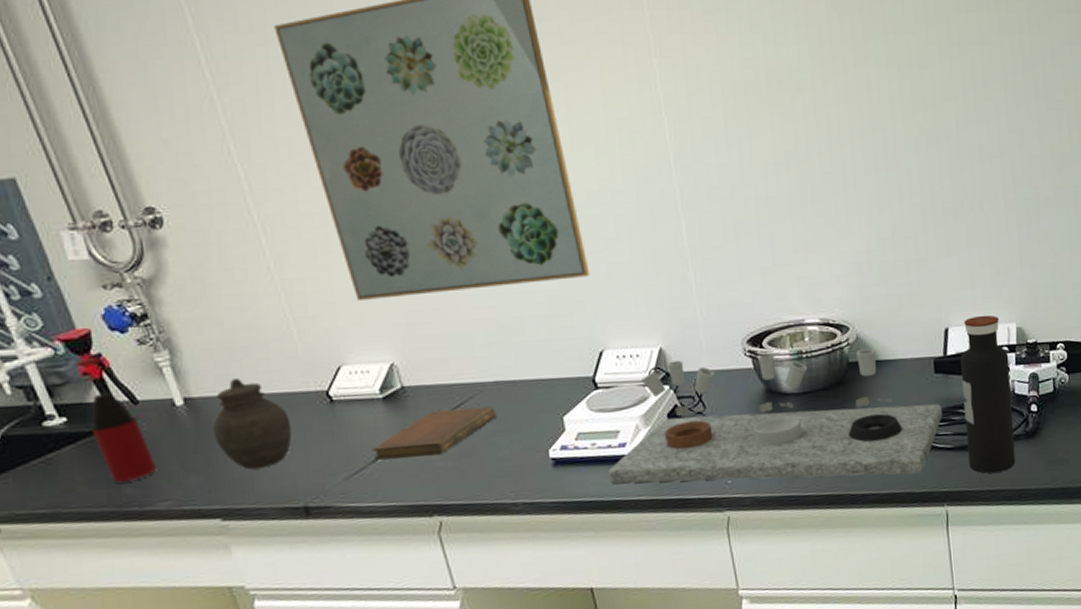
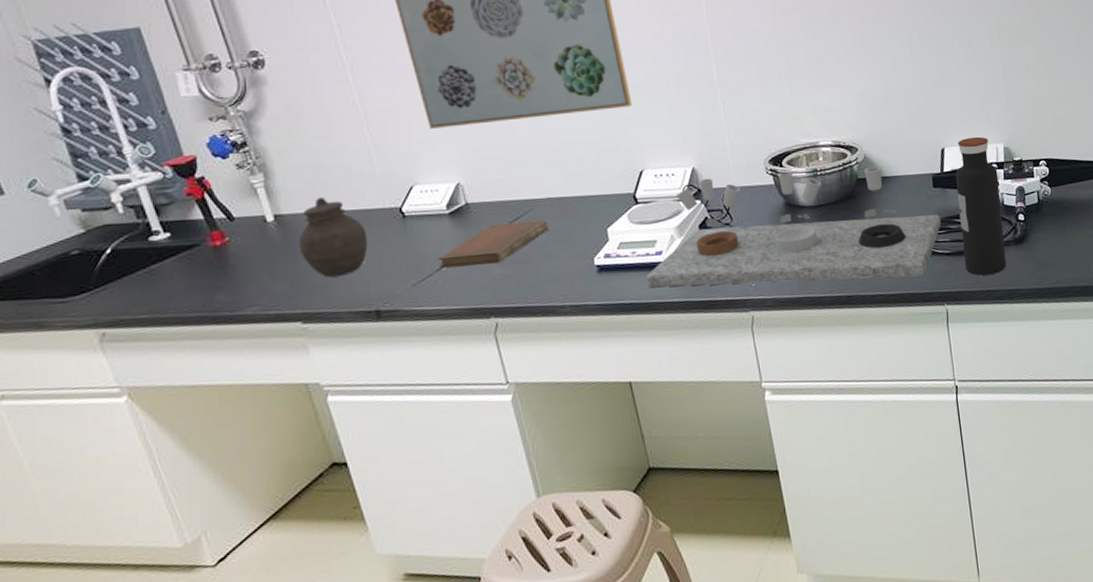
bottle: present [76,356,157,483] -> none [182,179,247,291]

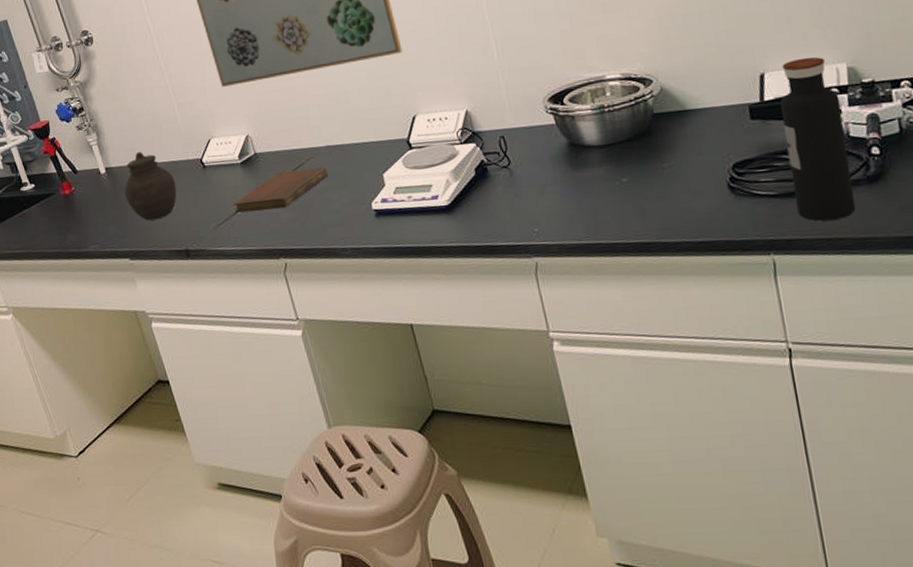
laboratory equipment: present [647,166,941,287] -> none [423,98,763,232]

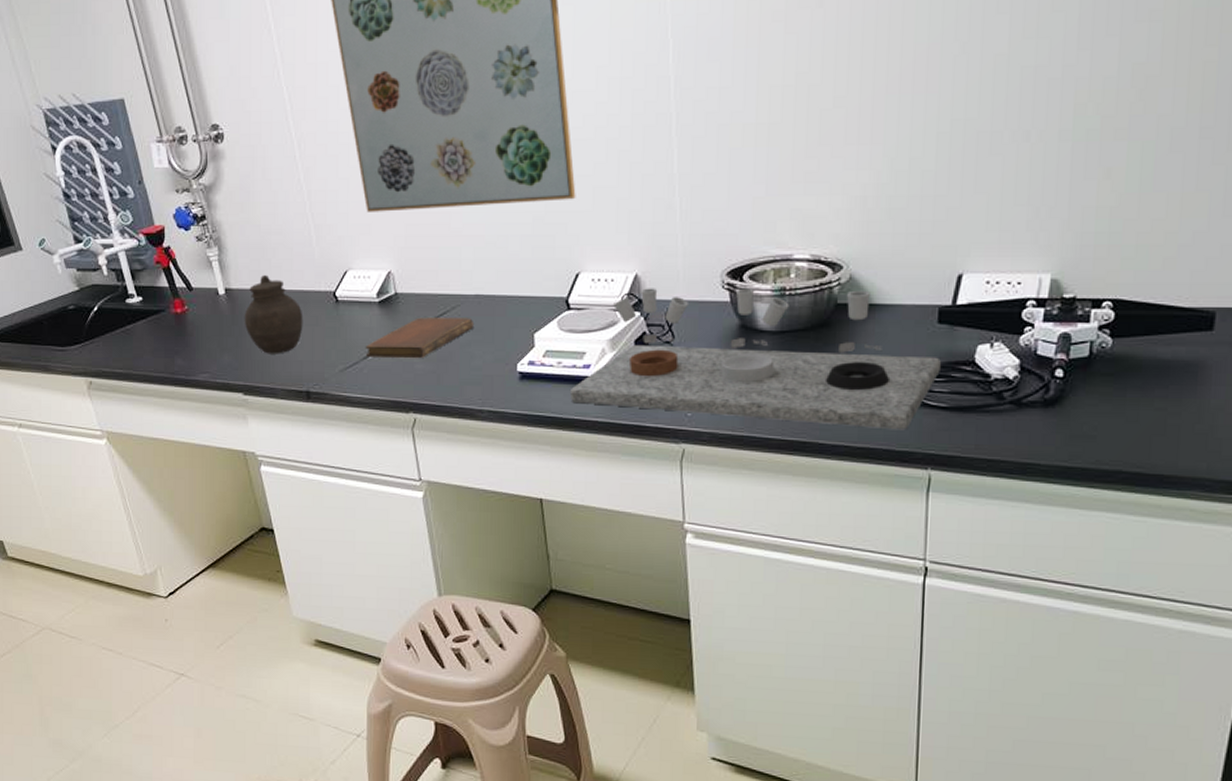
laboratory equipment: none [423,98,763,232] -> present [571,288,941,430]
water bottle: present [780,57,856,221] -> none [965,262,1035,441]

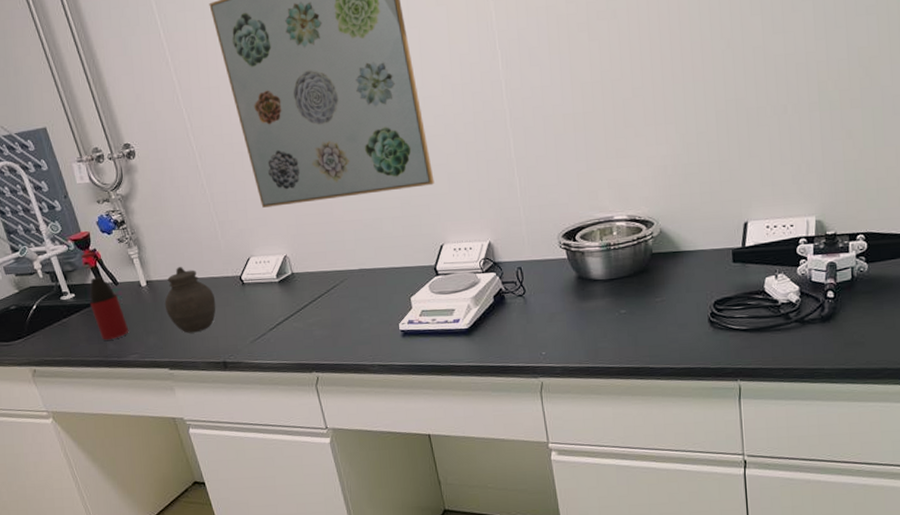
bottle: none [153,249,201,354] -> present [81,251,129,340]
notebook: present [365,317,475,359] -> none [270,289,361,329]
laboratory equipment: present [571,288,941,430] -> none [445,240,739,352]

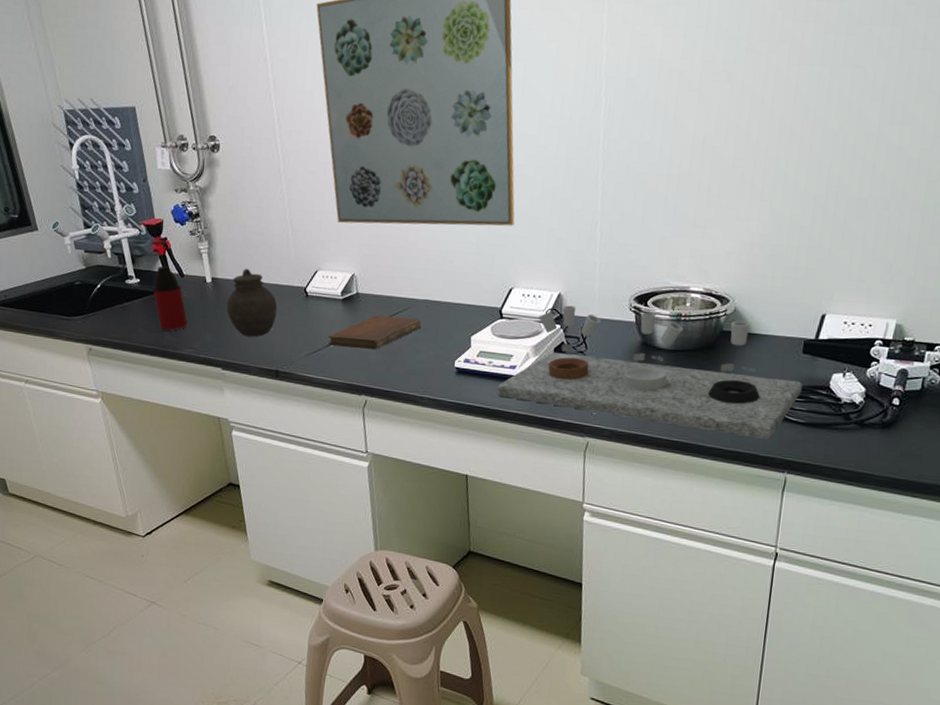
notebook: none [270,289,361,329] -> present [328,315,422,350]
laboratory equipment: none [445,240,739,352] -> present [497,305,802,439]

